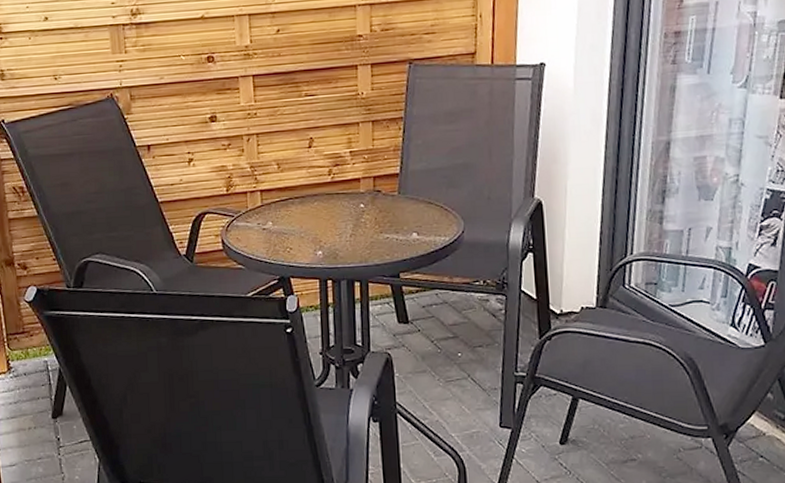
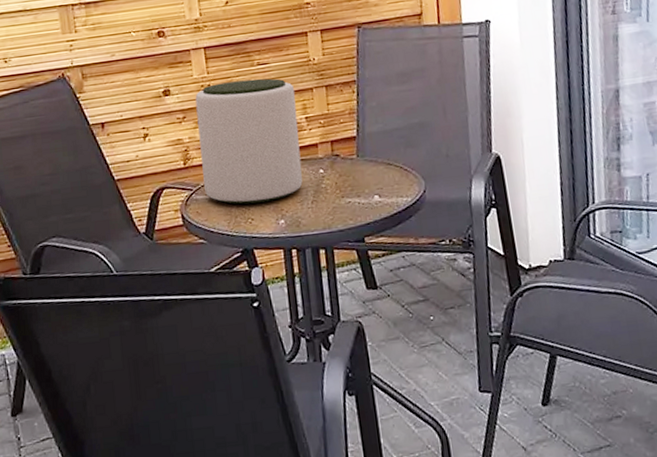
plant pot: none [241,110,343,234] -> present [195,78,303,205]

